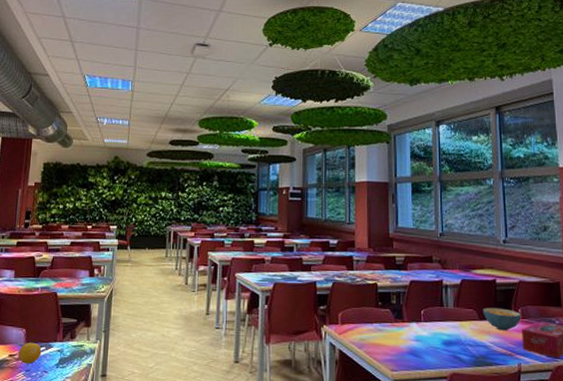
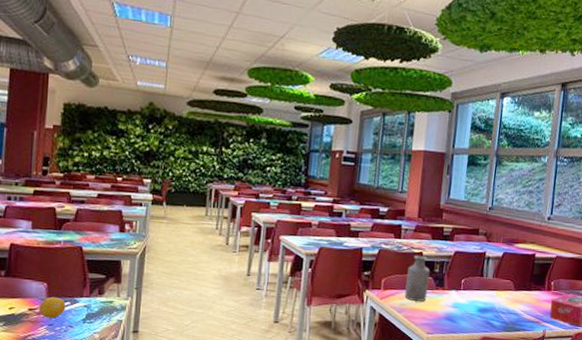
bottle: none [363,286,387,335] -> present [404,255,430,301]
cereal bowl: present [482,307,522,331] -> none [519,279,553,301]

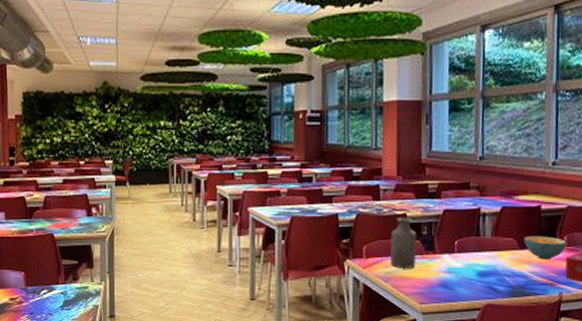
fruit: present [39,296,66,319] -> none [19,285,44,307]
cereal bowl: none [519,279,553,301] -> present [523,236,567,260]

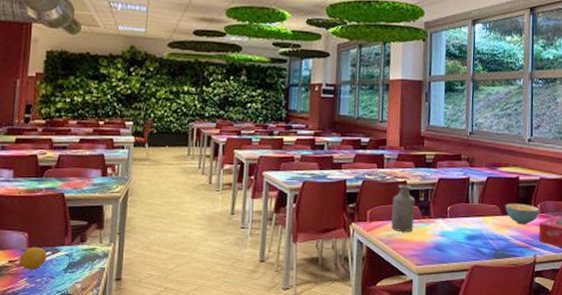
fruit: none [19,285,44,307] -> present [20,246,47,270]

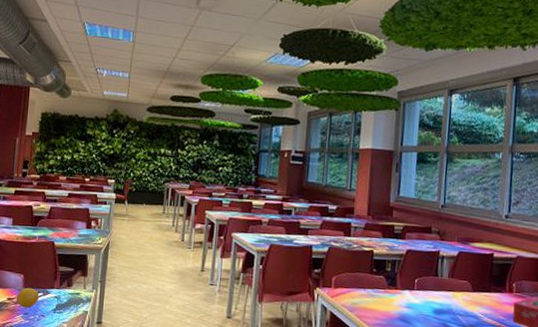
bottle: present [391,184,415,232] -> none [356,253,382,301]
cereal bowl: present [505,203,540,225] -> none [476,280,515,304]

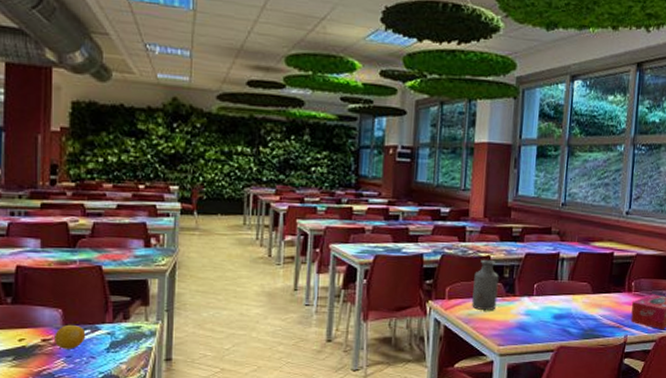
bottle: none [356,253,382,301] -> present [472,259,499,310]

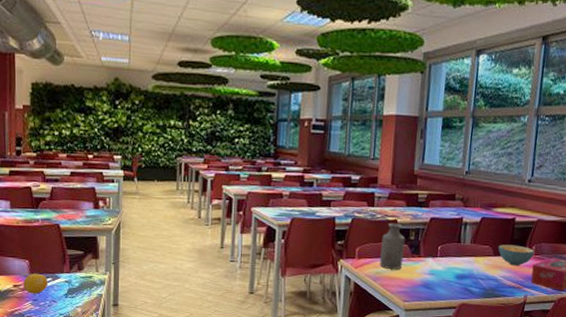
cereal bowl: none [596,281,634,304] -> present [498,244,535,266]

